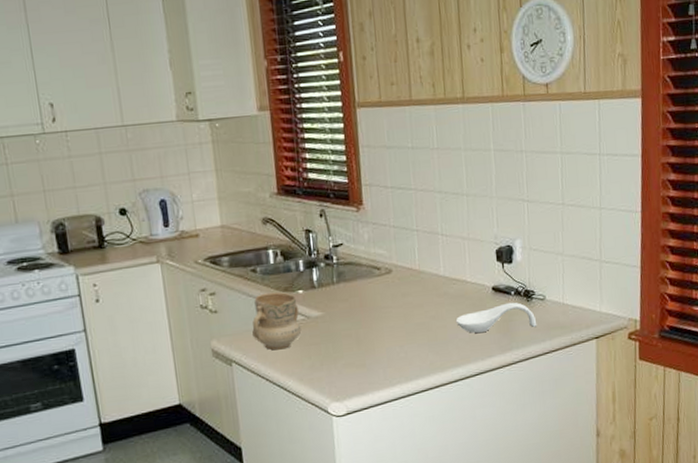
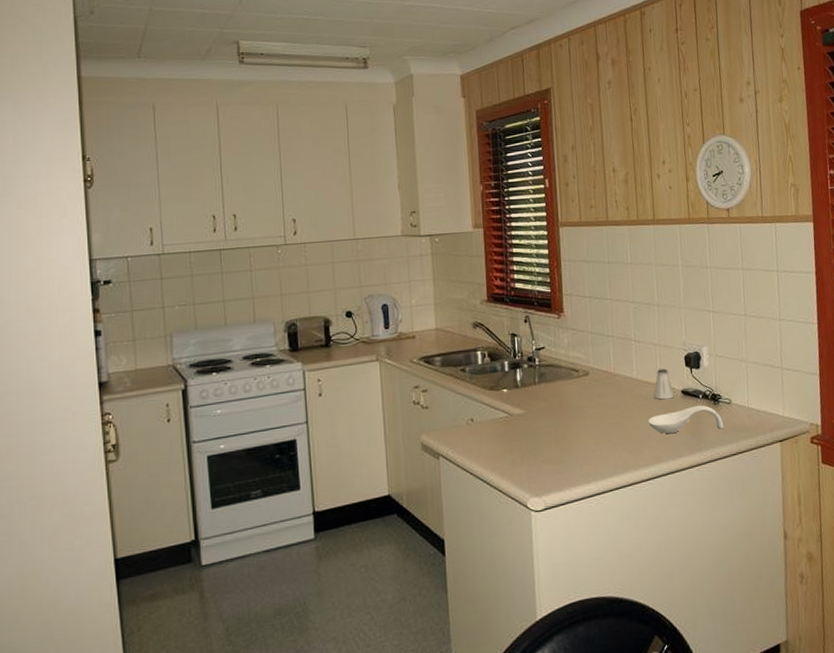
mug: present [252,291,302,350] -> none [459,390,505,446]
saltshaker: none [462,264,484,298] -> present [653,368,674,400]

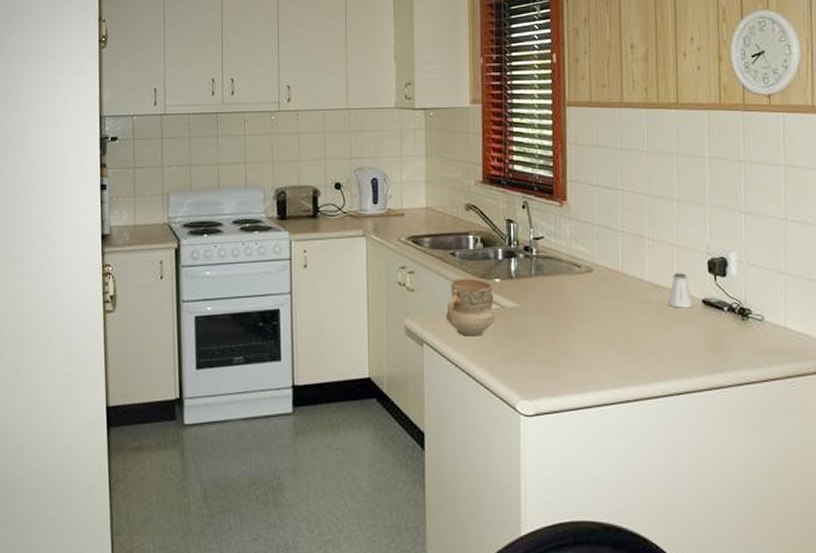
mug: none [459,390,505,446] -> present [446,278,495,337]
spoon rest: present [647,405,724,434] -> none [659,318,754,349]

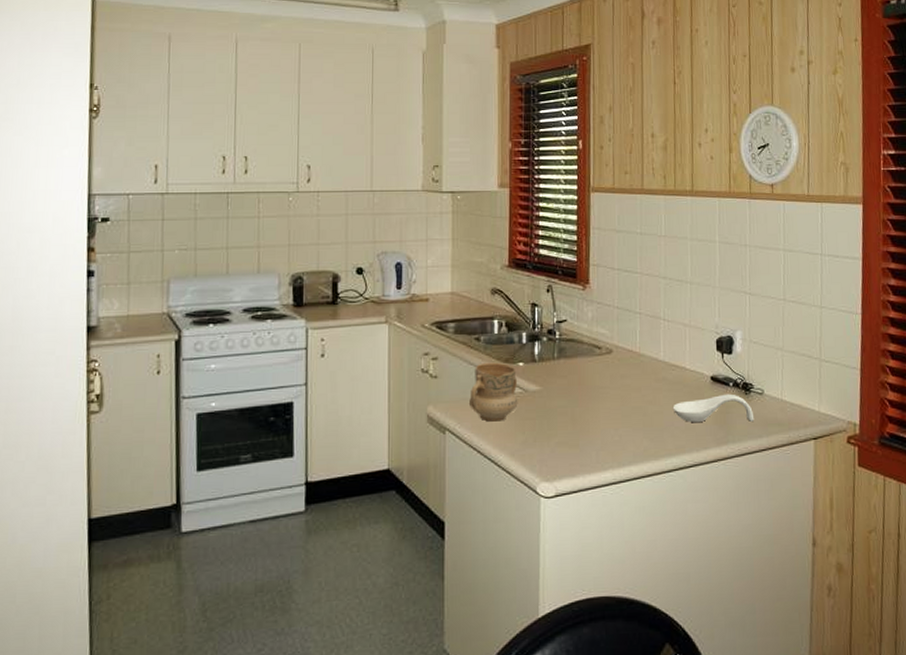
spoon rest: none [659,318,754,349] -> present [672,393,755,423]
saltshaker: present [668,273,693,308] -> none [680,351,703,385]

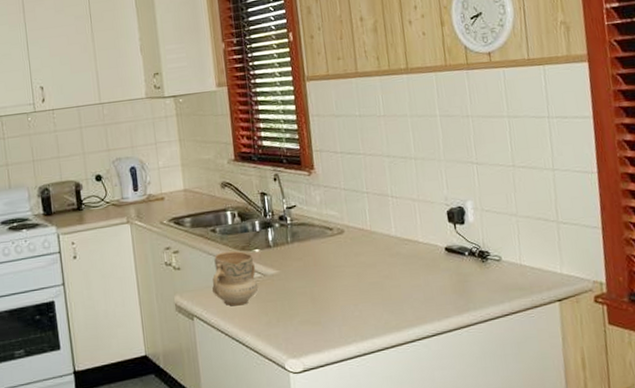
spoon rest: present [672,393,755,423] -> none [409,262,494,294]

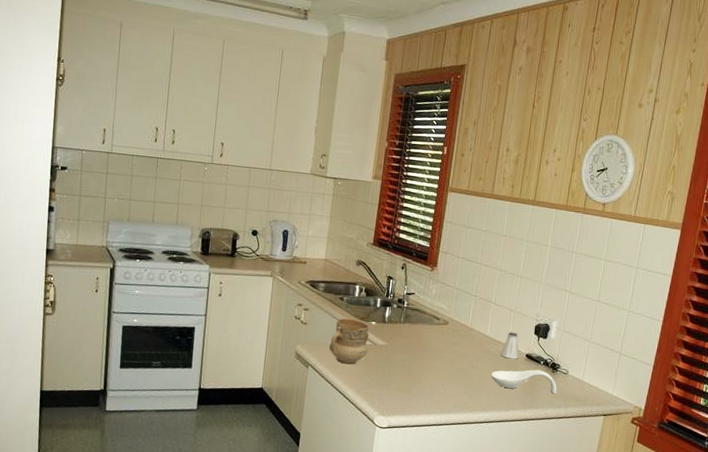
spoon rest: none [409,262,494,294] -> present [490,369,557,394]
saltshaker: none [414,225,437,258] -> present [500,332,519,359]

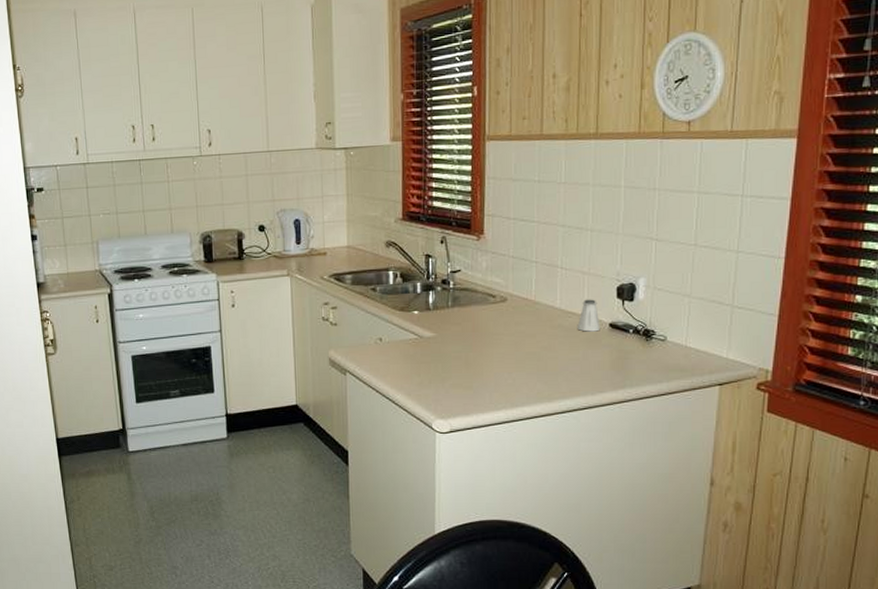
mug: present [329,317,369,365] -> none [367,311,414,365]
spoon rest: present [490,369,557,394] -> none [568,340,655,368]

